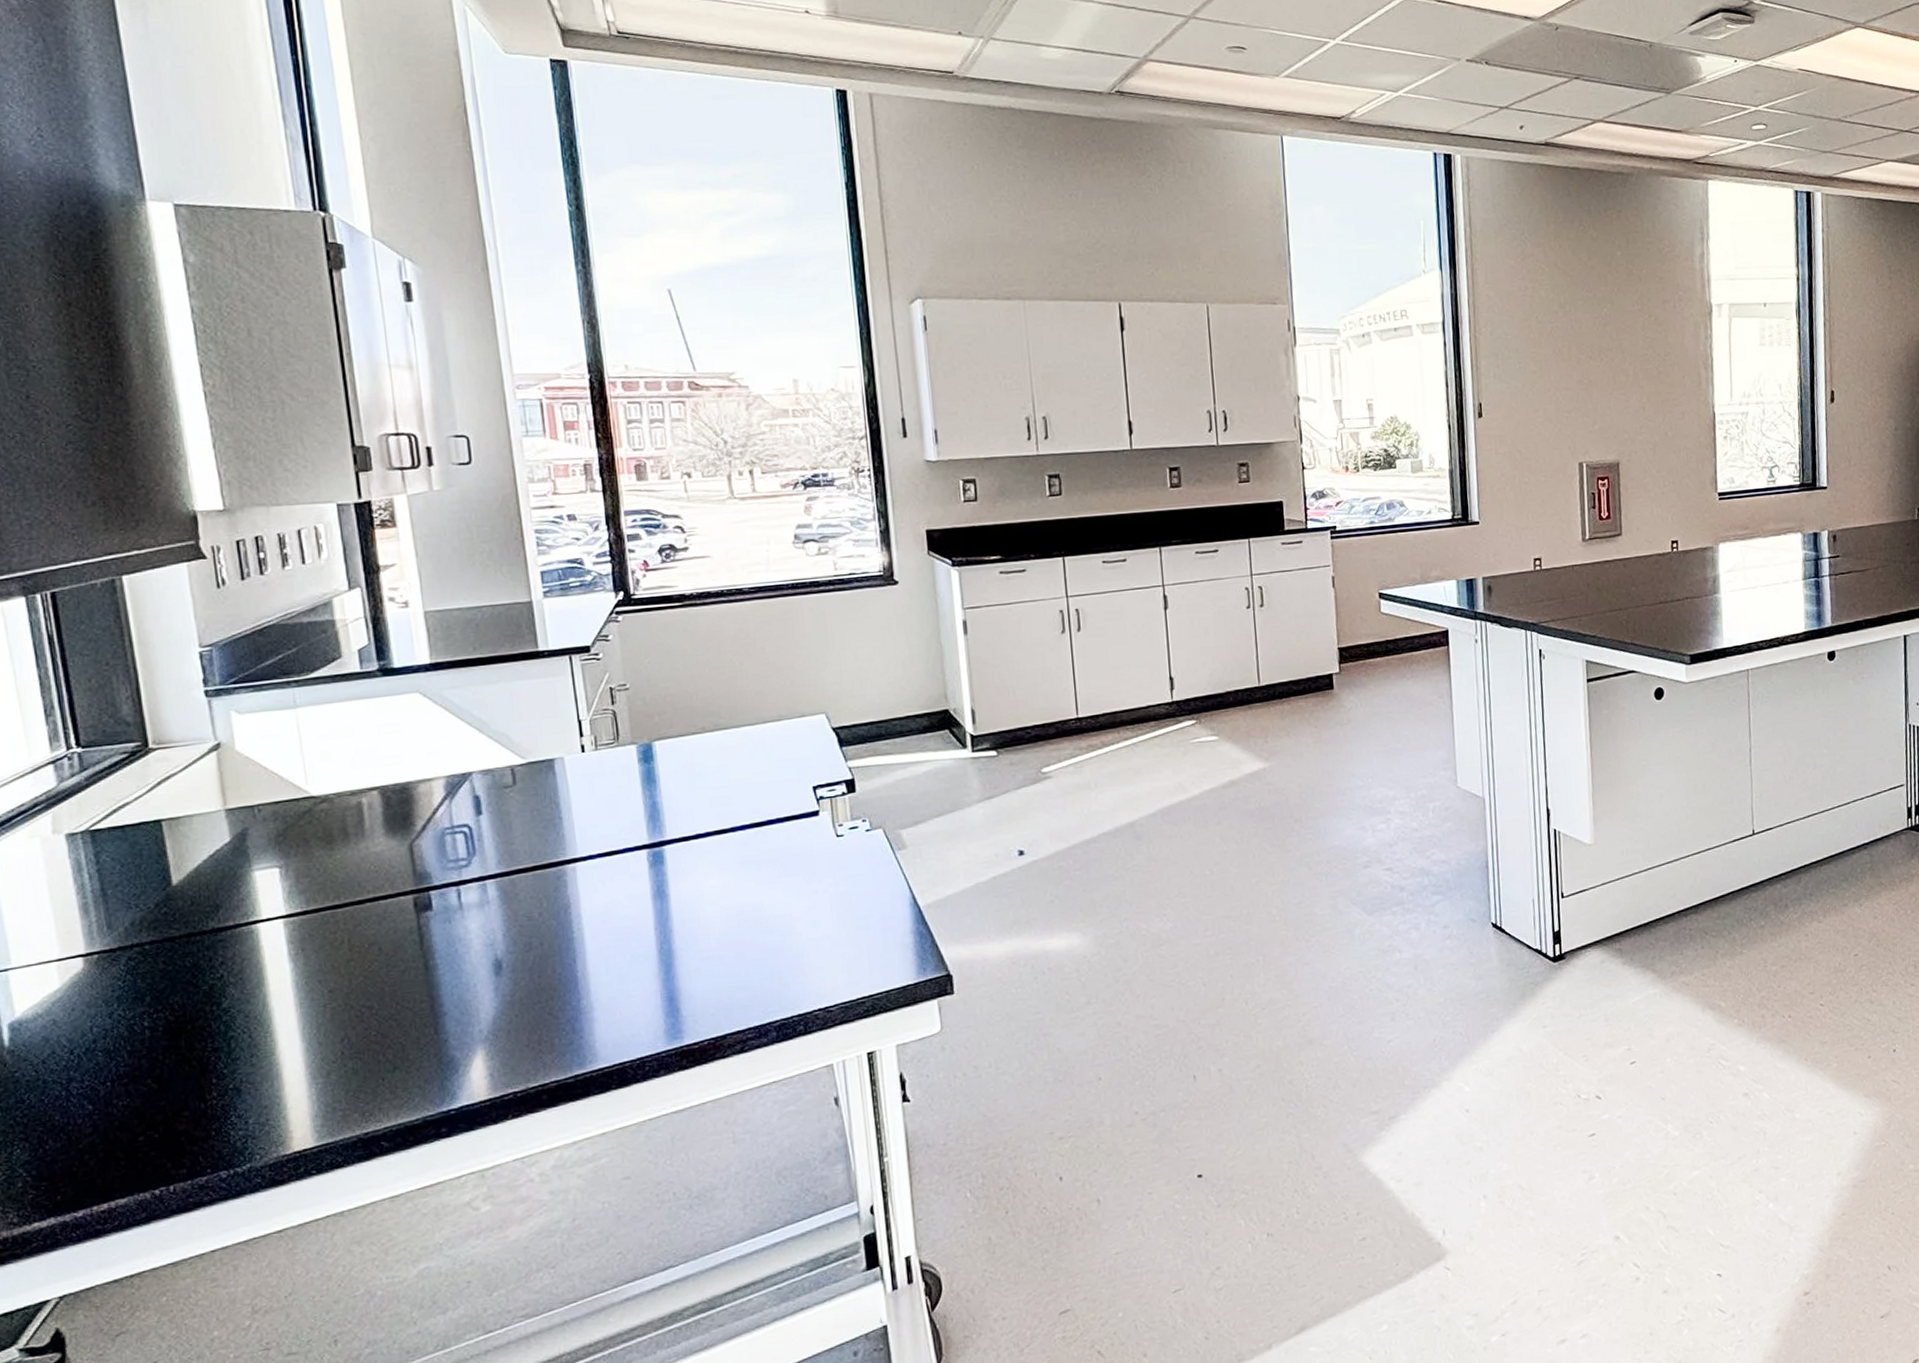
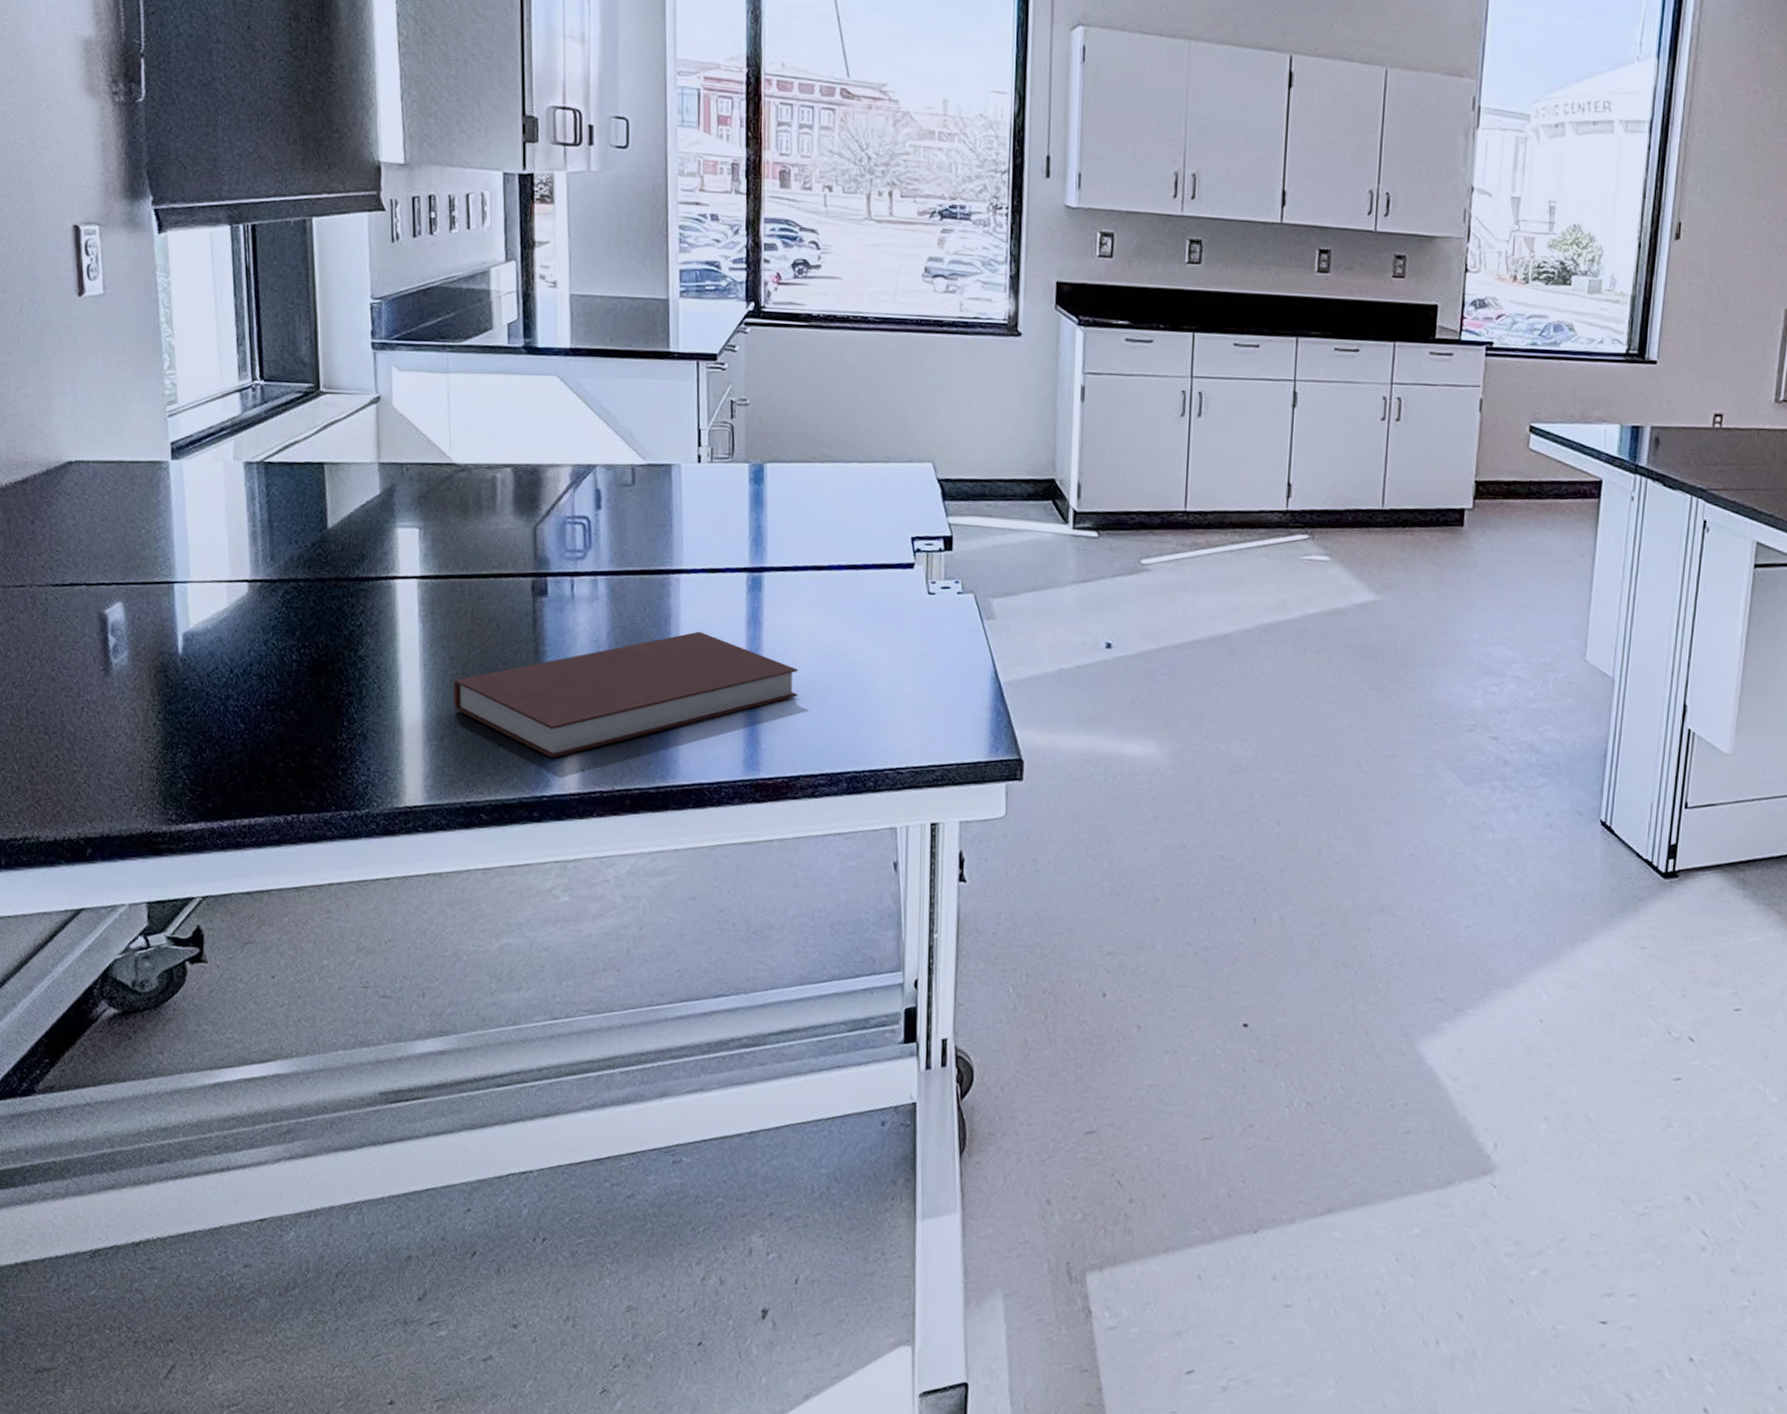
notebook: none [335,914,715,1070] -> present [453,631,799,758]

